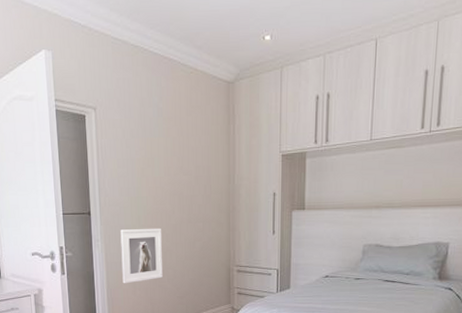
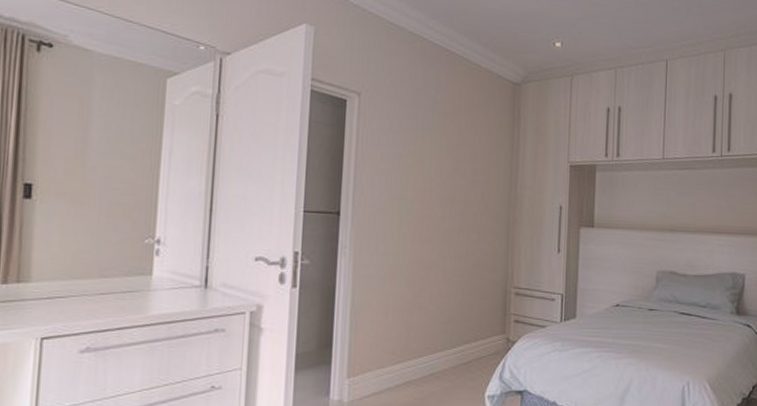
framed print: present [120,228,163,284] -> none [372,236,427,303]

